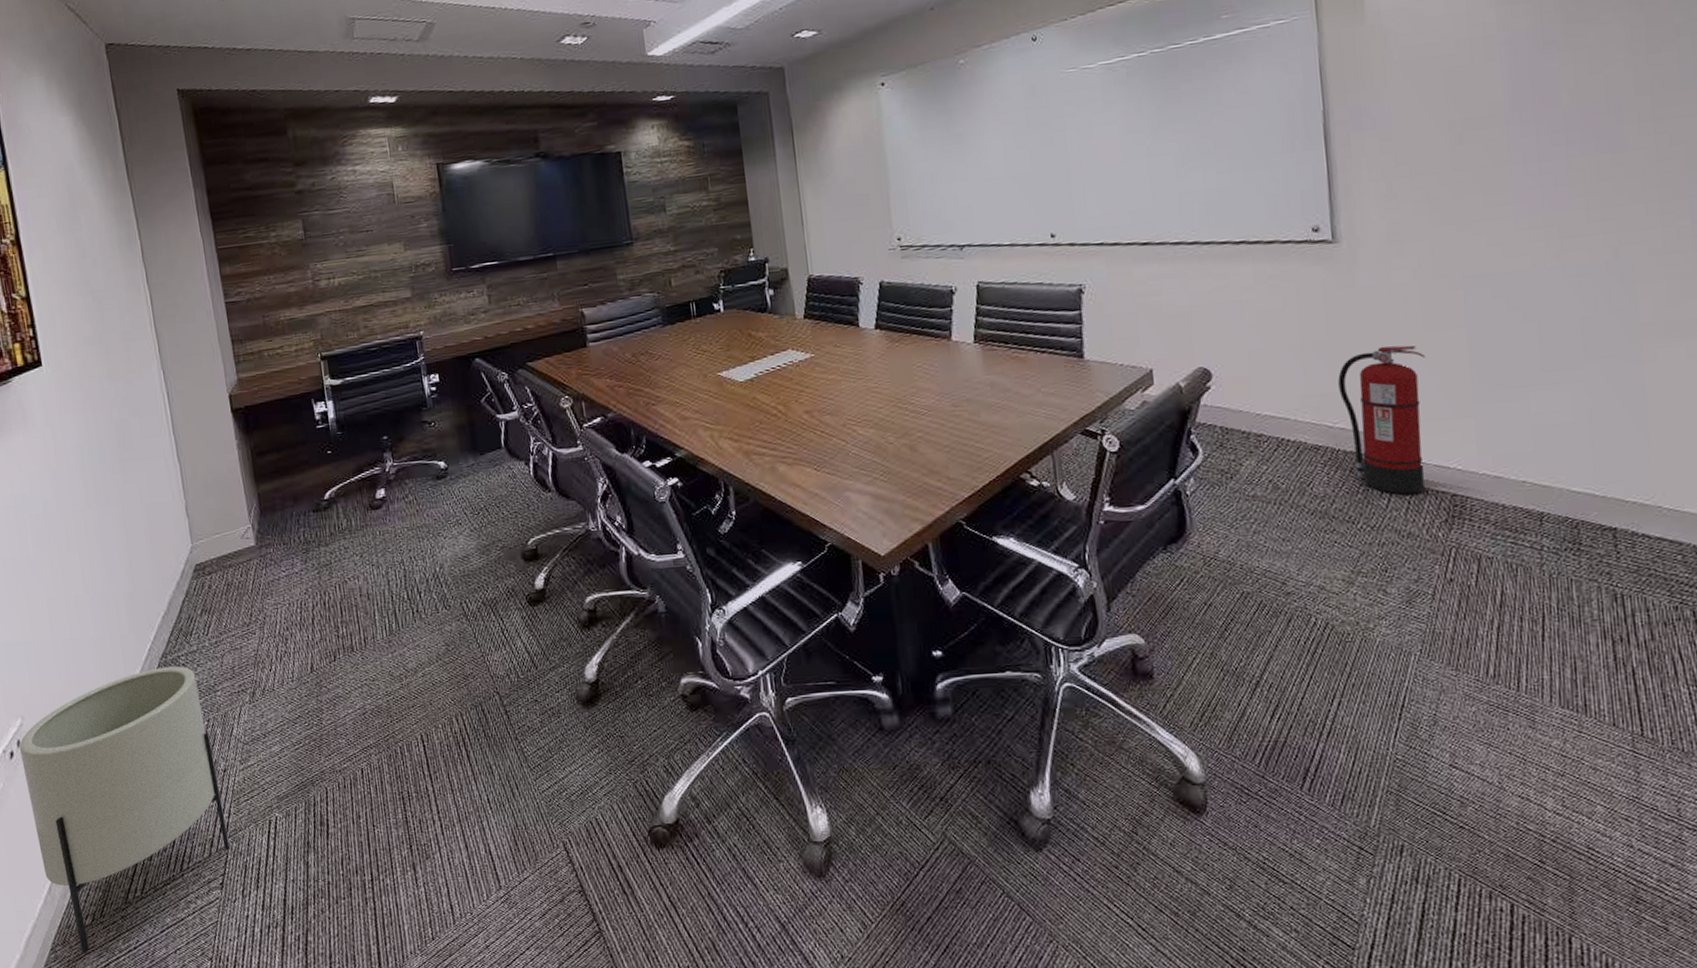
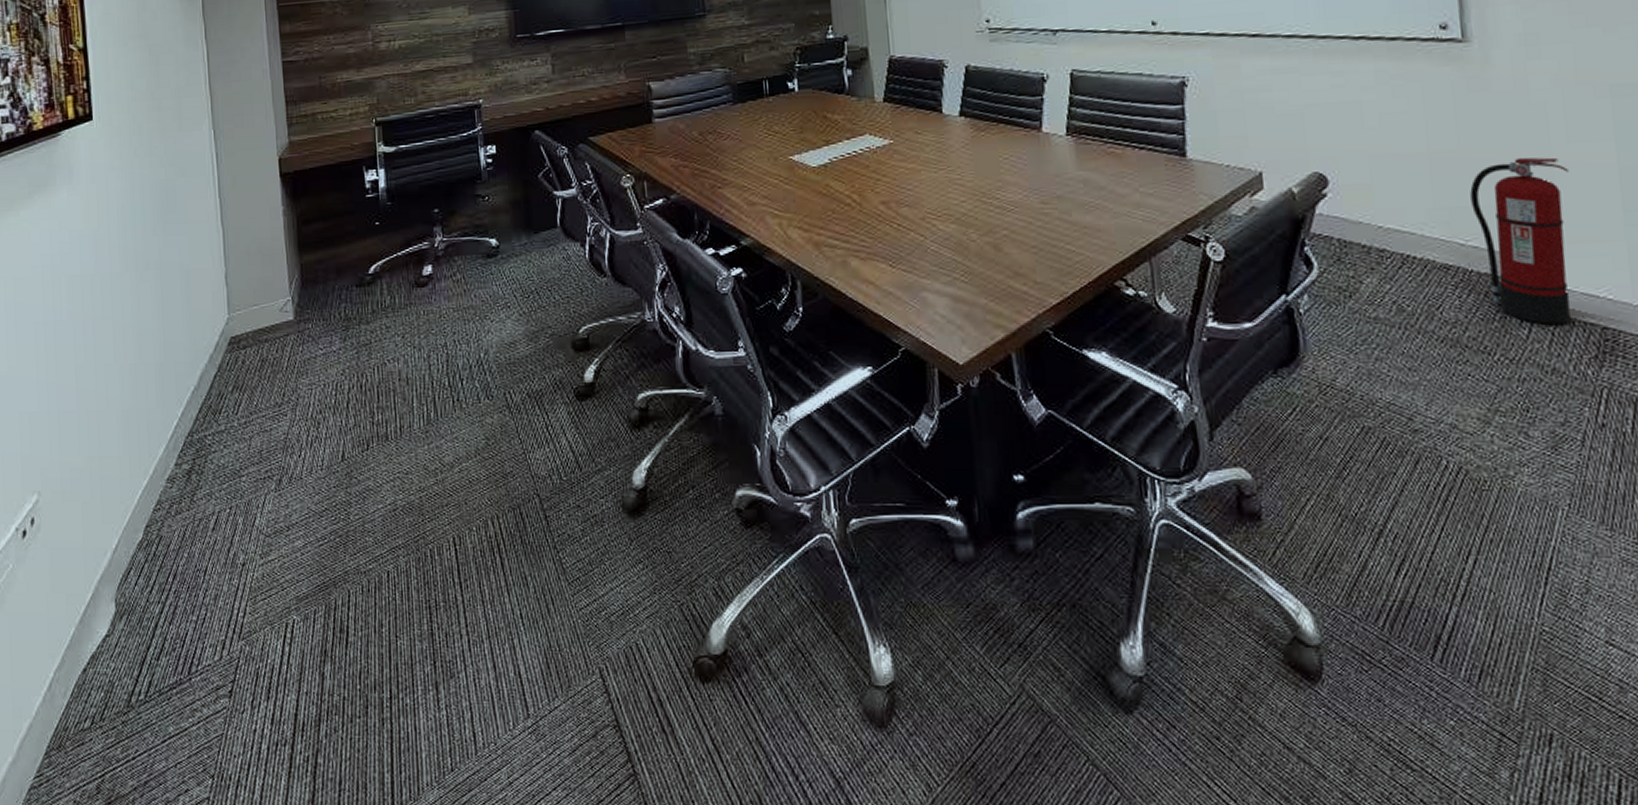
planter: present [19,666,230,954] -> none [33,447,242,762]

